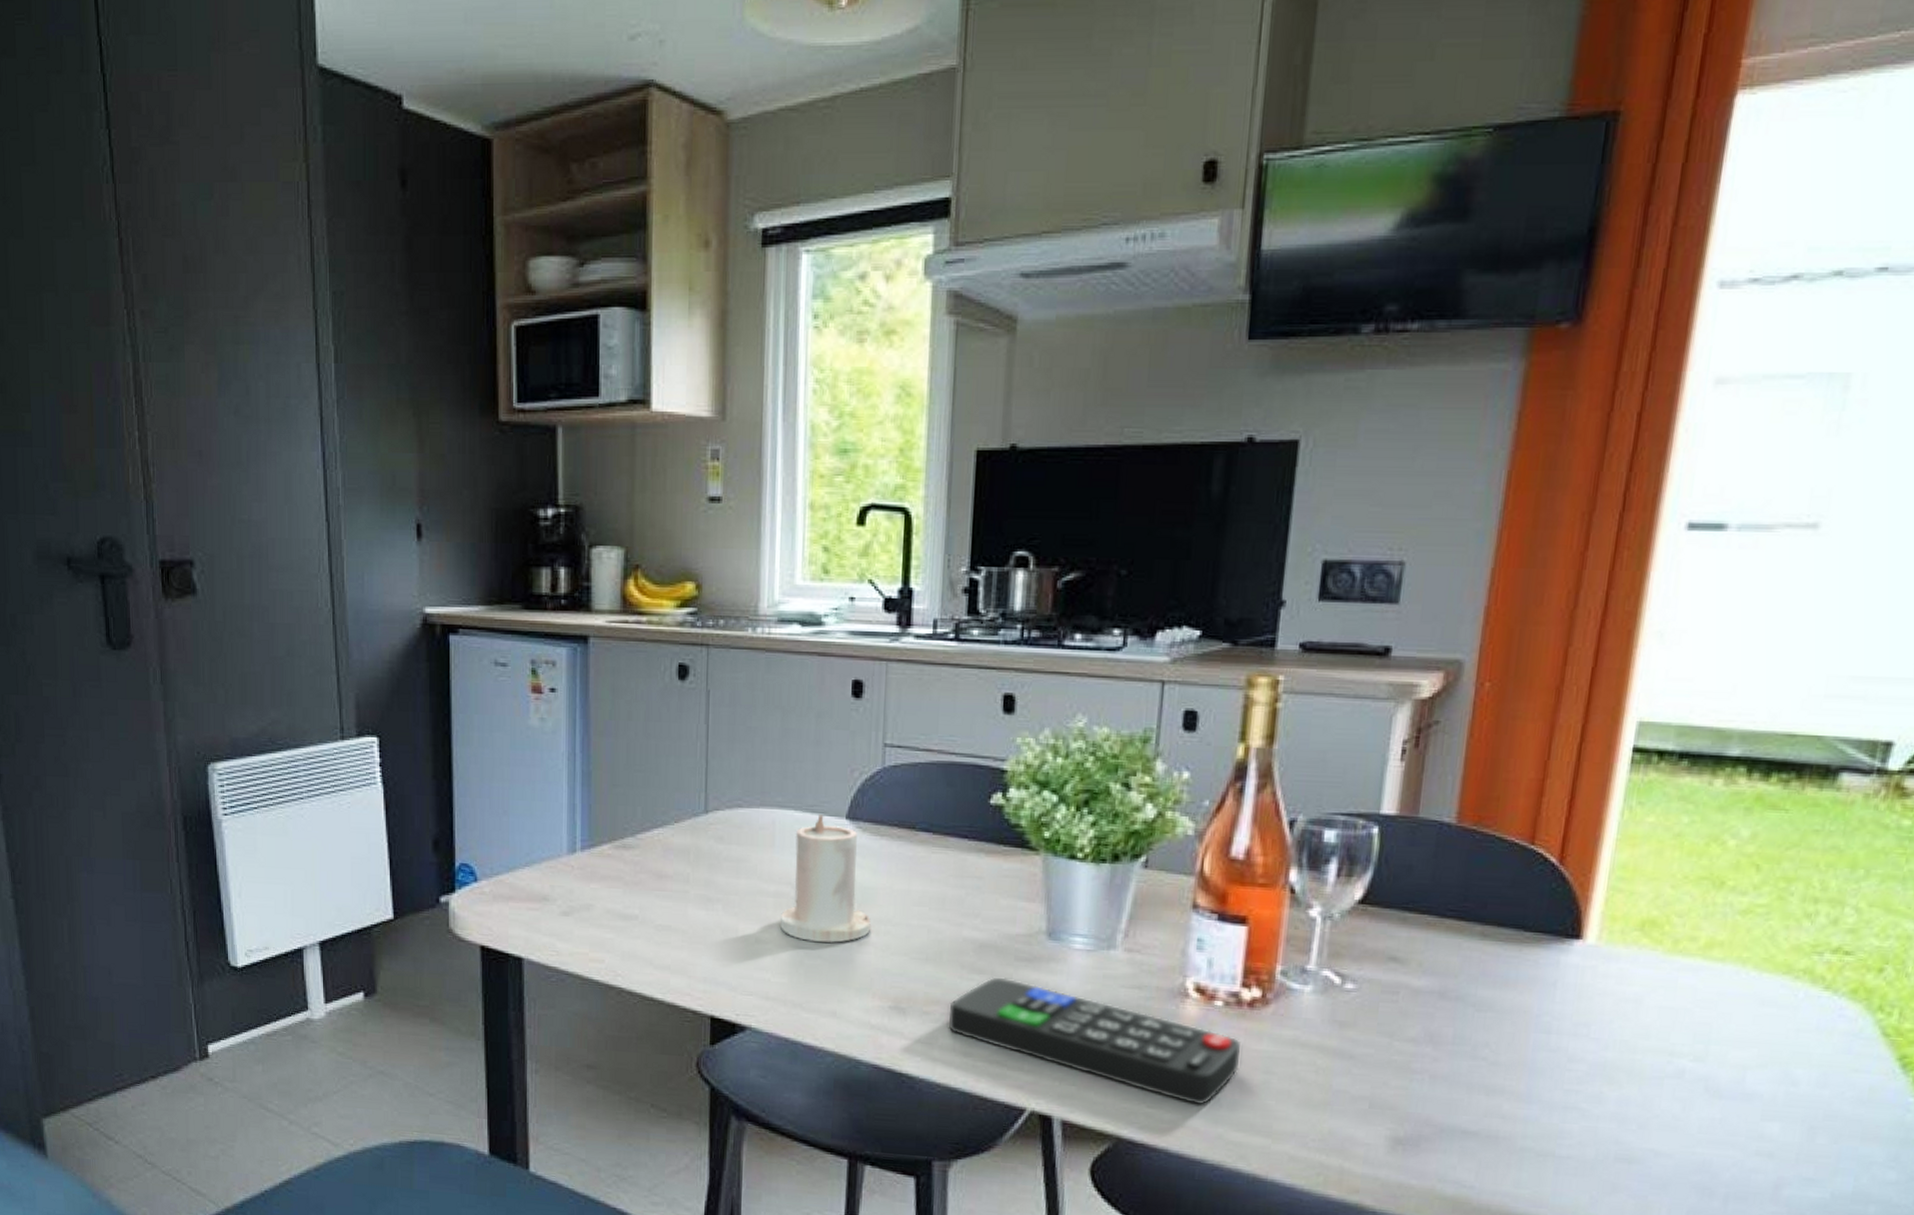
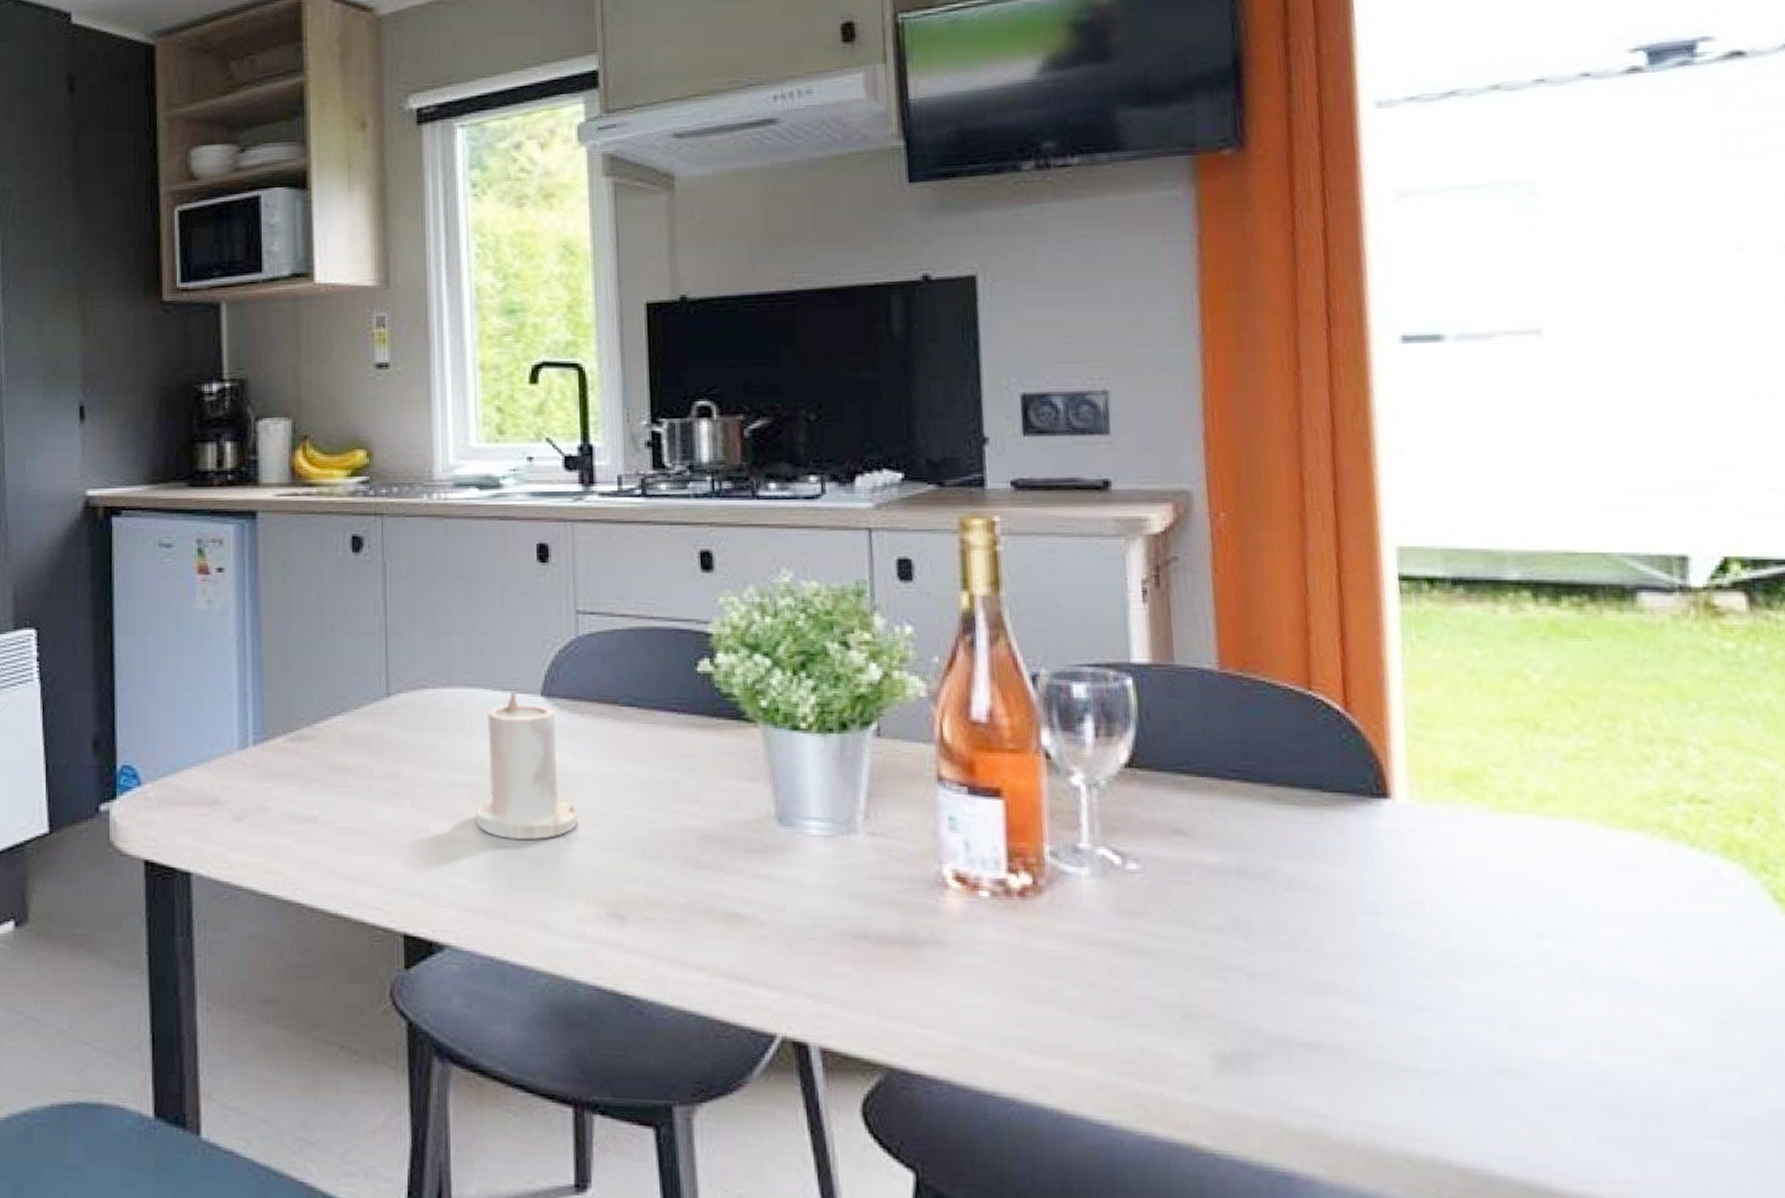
remote control: present [948,977,1242,1105] -> none [674,872,1020,1022]

